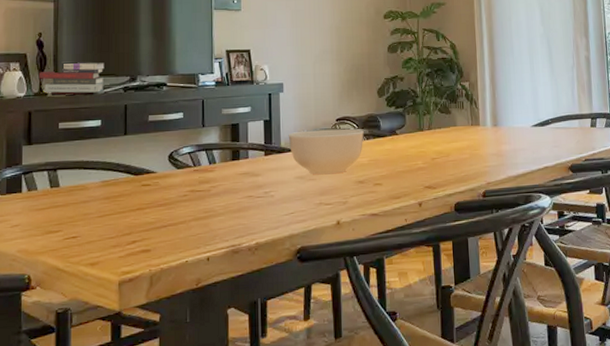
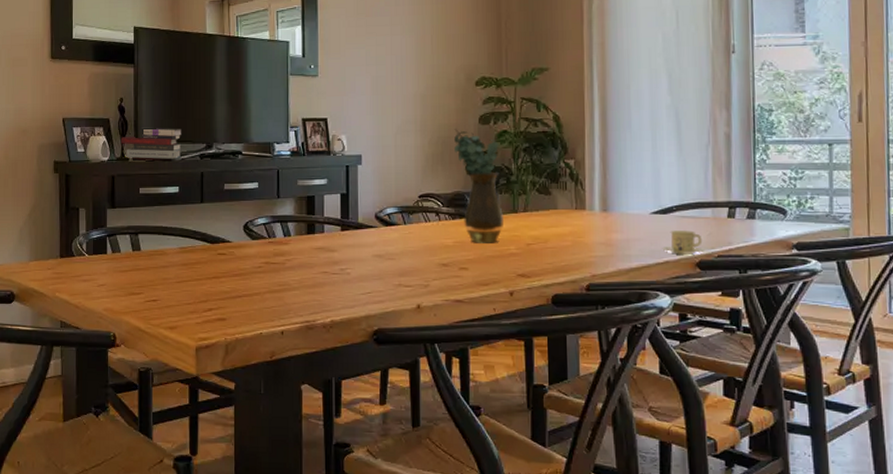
bowl: present [288,128,364,175] -> none [366,206,449,255]
vase: none [366,57,412,160] -> present [454,129,504,243]
cup and saucer: none [542,139,575,161] -> present [662,230,704,255]

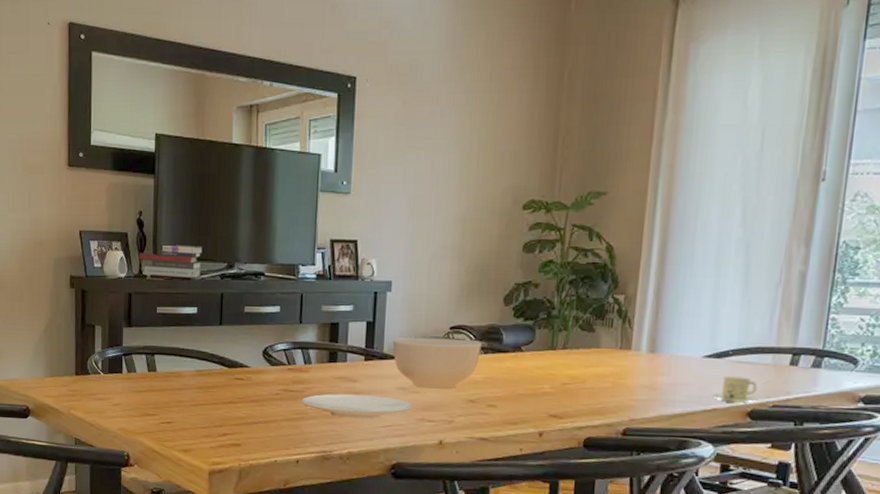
plate: none [283,264,390,287] -> present [301,393,413,419]
bowl: none [366,206,449,255] -> present [392,337,482,389]
vase: present [454,129,504,243] -> none [493,256,543,381]

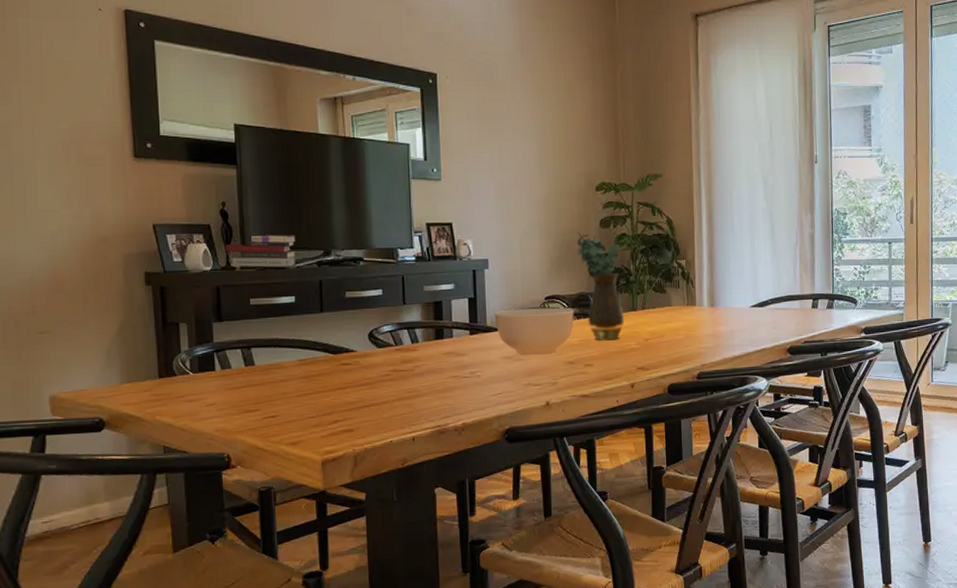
plate: present [301,393,413,419] -> none [412,366,519,391]
vase: none [493,256,543,381] -> present [577,232,625,341]
cup and saucer: present [711,376,758,403] -> none [760,321,794,342]

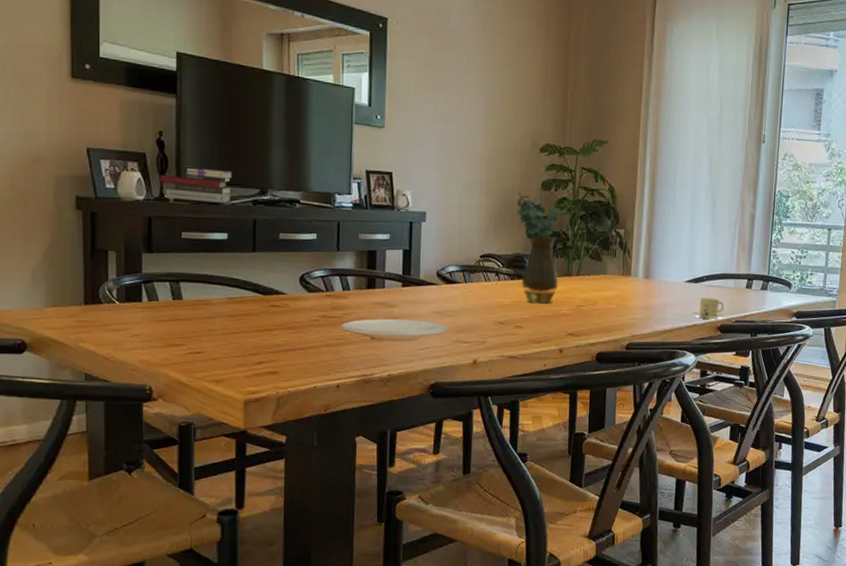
plate: none [412,366,519,391] -> present [340,319,449,342]
bowl: present [494,307,574,355] -> none [428,264,509,313]
cup and saucer: none [760,321,794,342] -> present [692,298,725,319]

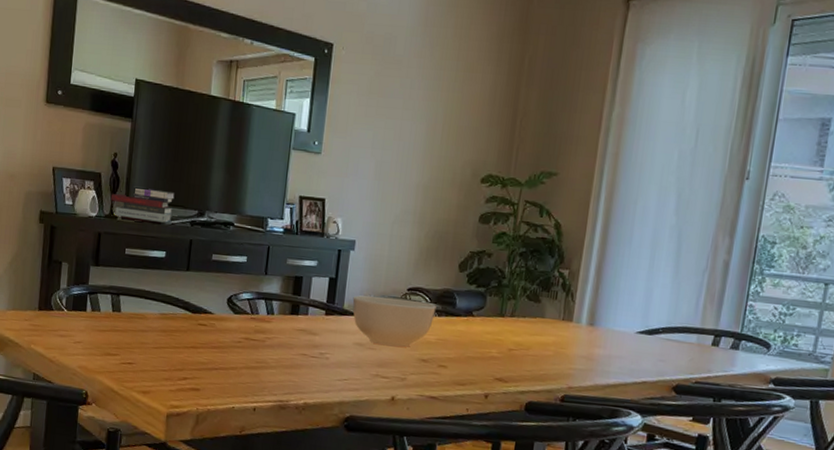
plate: present [340,319,449,342] -> none [262,345,369,372]
bowl: none [428,264,509,313] -> present [352,295,436,348]
vase: present [517,193,559,304] -> none [449,225,496,345]
cup and saucer: present [692,298,725,319] -> none [641,352,683,378]

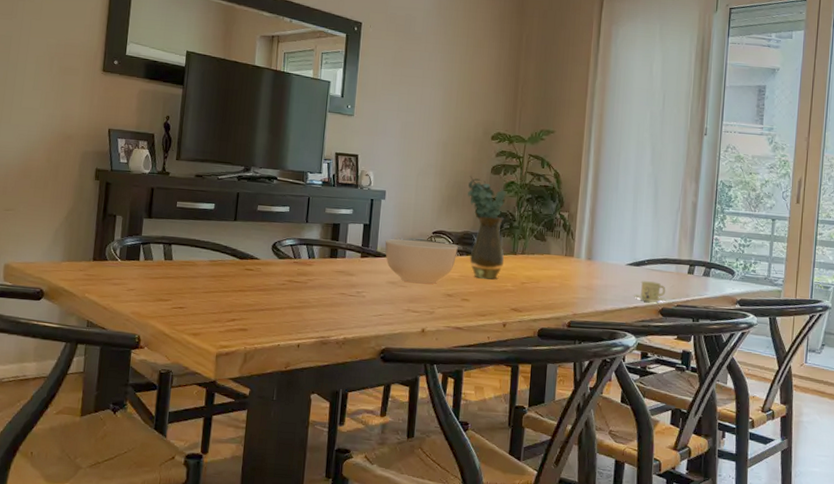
books: present [110,188,175,226] -> none [163,147,223,180]
vase: none [449,225,496,345] -> present [468,176,506,280]
cup and saucer: none [641,352,683,378] -> present [633,281,667,303]

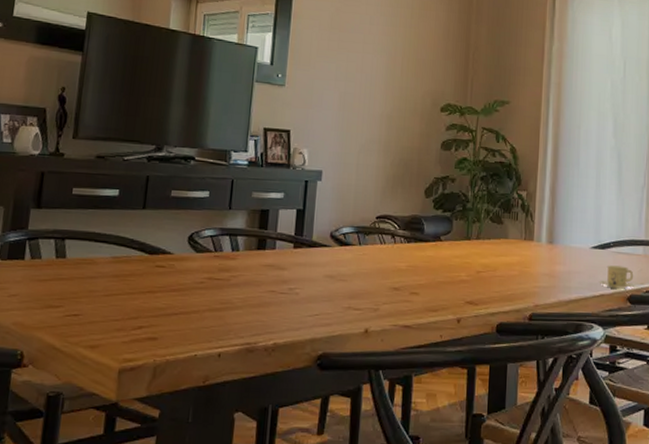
bowl: present [385,238,458,285] -> none [321,225,405,277]
vase: present [468,176,506,280] -> none [415,152,458,269]

